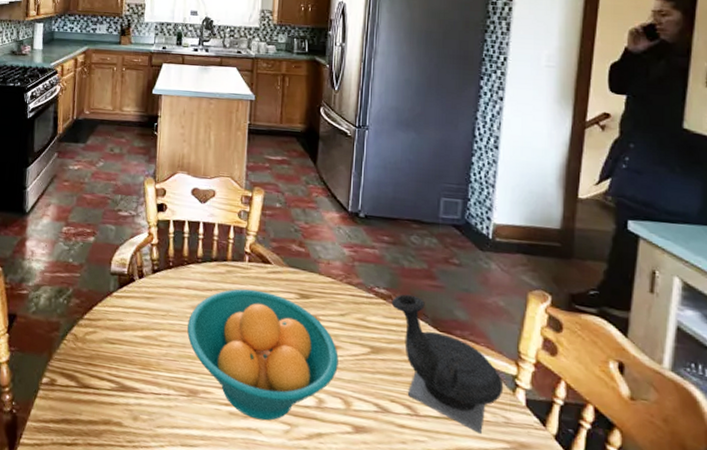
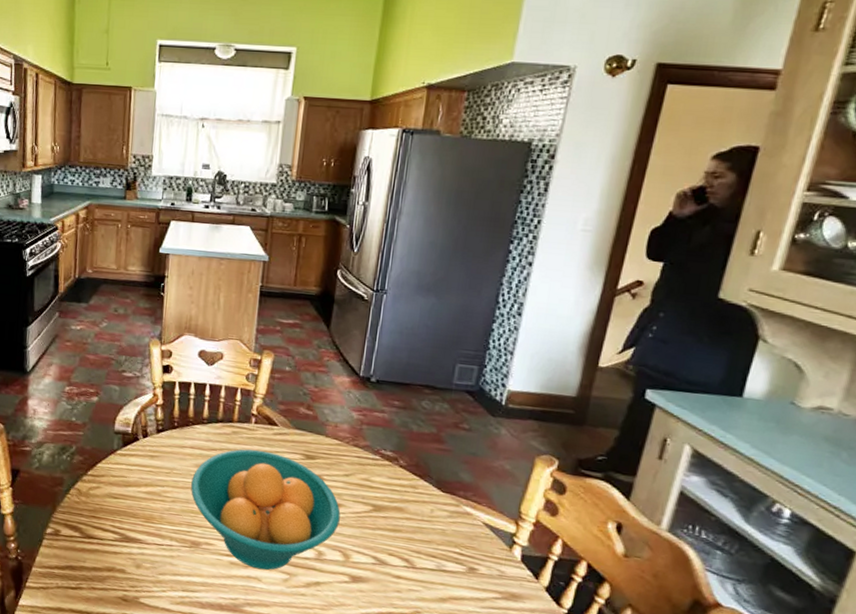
teapot: present [391,294,504,433] -> none [397,456,502,585]

